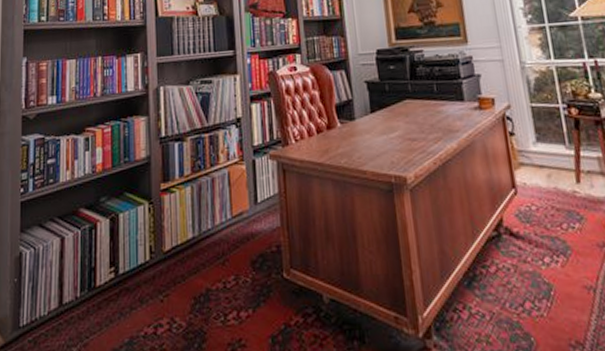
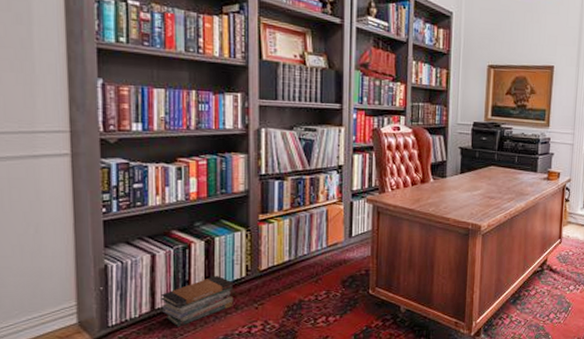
book stack: none [68,259,138,327] -> present [161,275,234,327]

